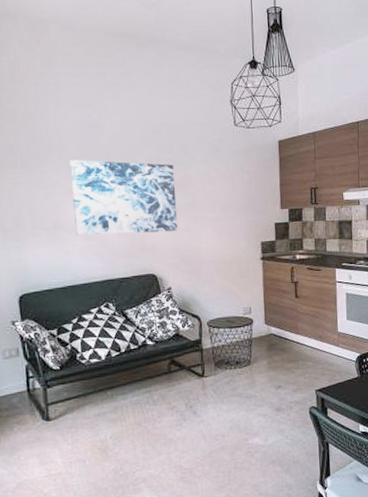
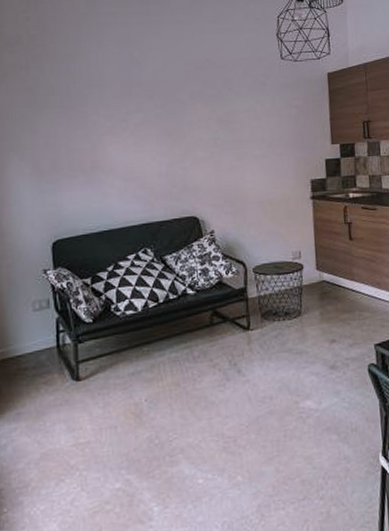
wall art: present [68,160,178,236] -> none [109,98,222,177]

